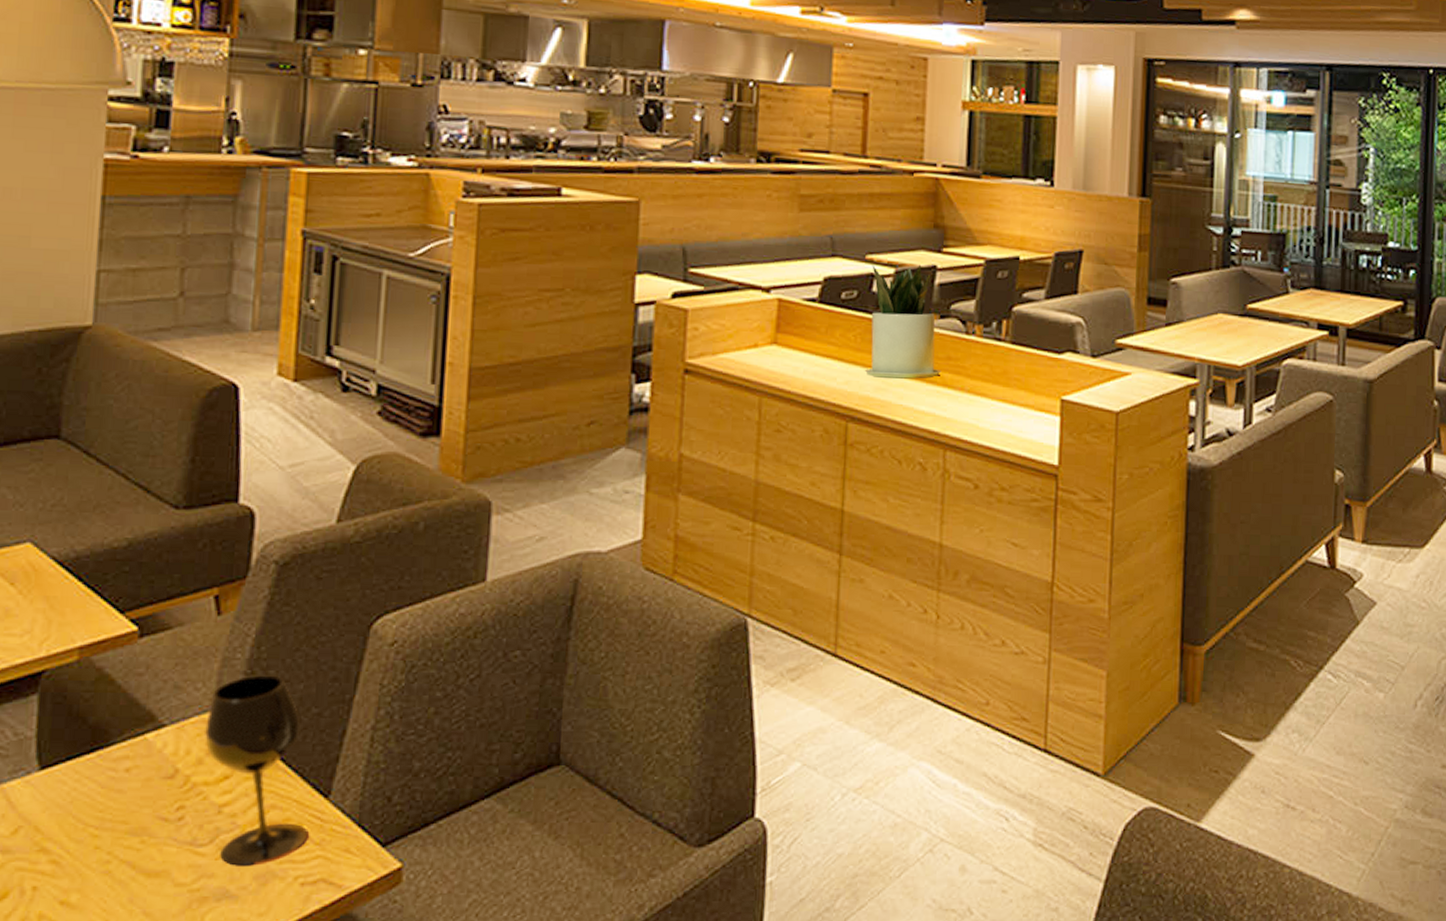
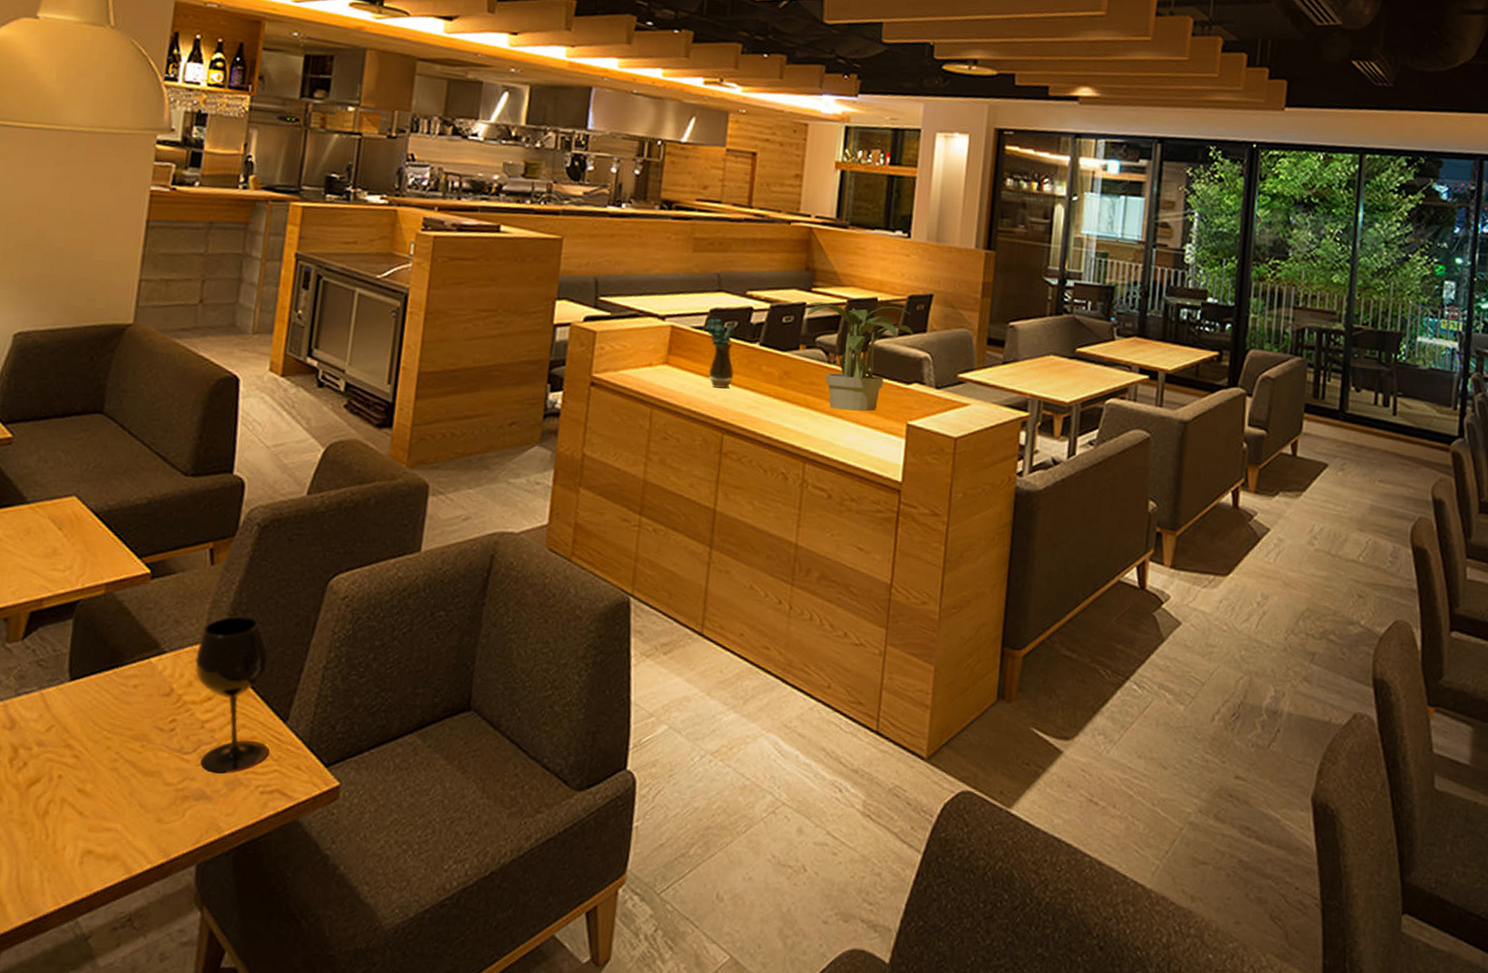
vase: none [818,283,857,369] -> present [705,314,736,389]
planter: present [864,264,942,380] -> none [739,299,806,401]
potted plant: none [935,263,1063,388] -> present [805,301,914,412]

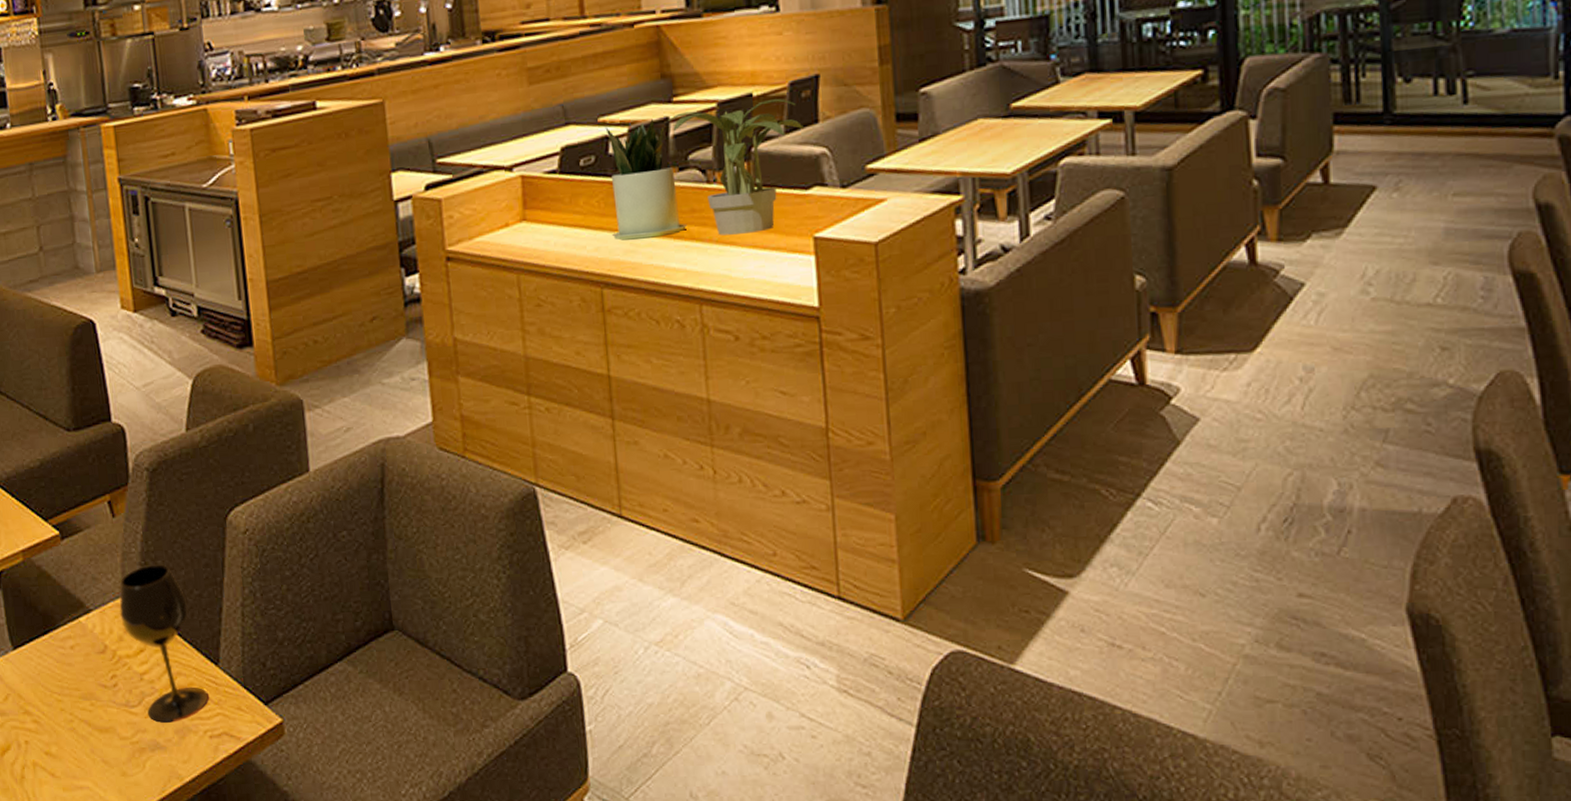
vase: present [705,314,736,389] -> none [557,154,602,237]
planter: none [739,299,806,401] -> present [605,119,688,241]

